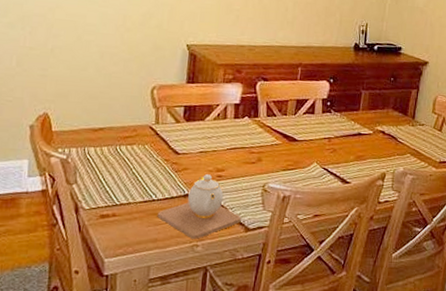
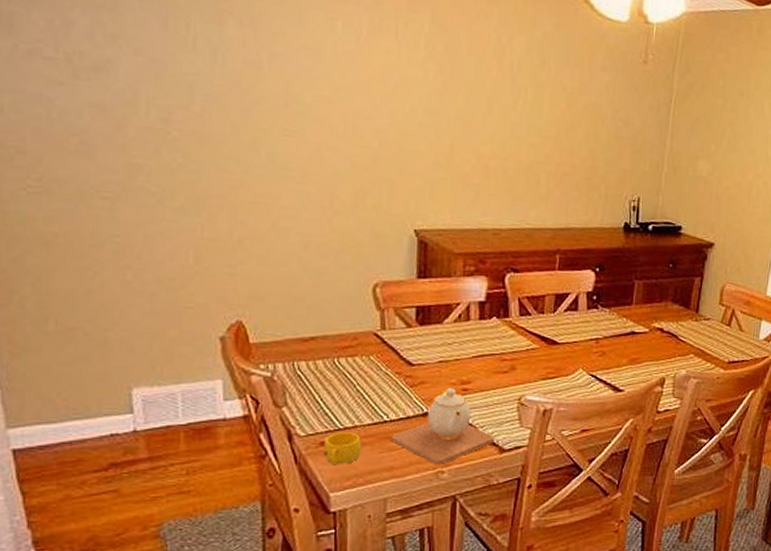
cup: none [102,207,134,236] -> present [324,432,362,466]

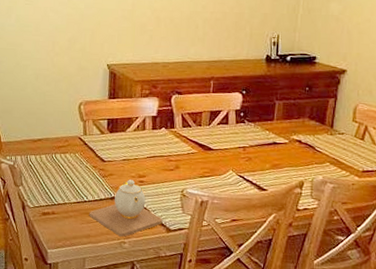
cup: present [324,432,362,466] -> none [44,206,69,230]

